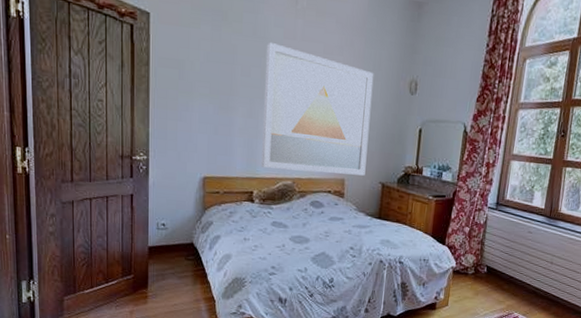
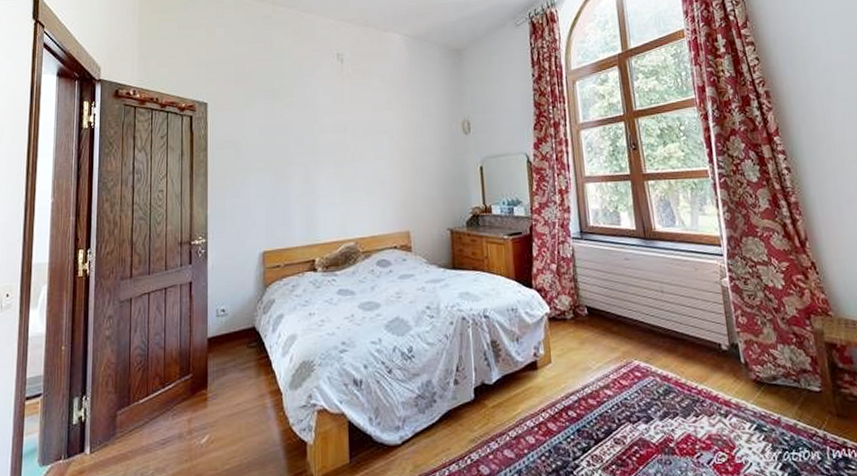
wall art: present [261,43,374,176] -> none [317,109,431,232]

